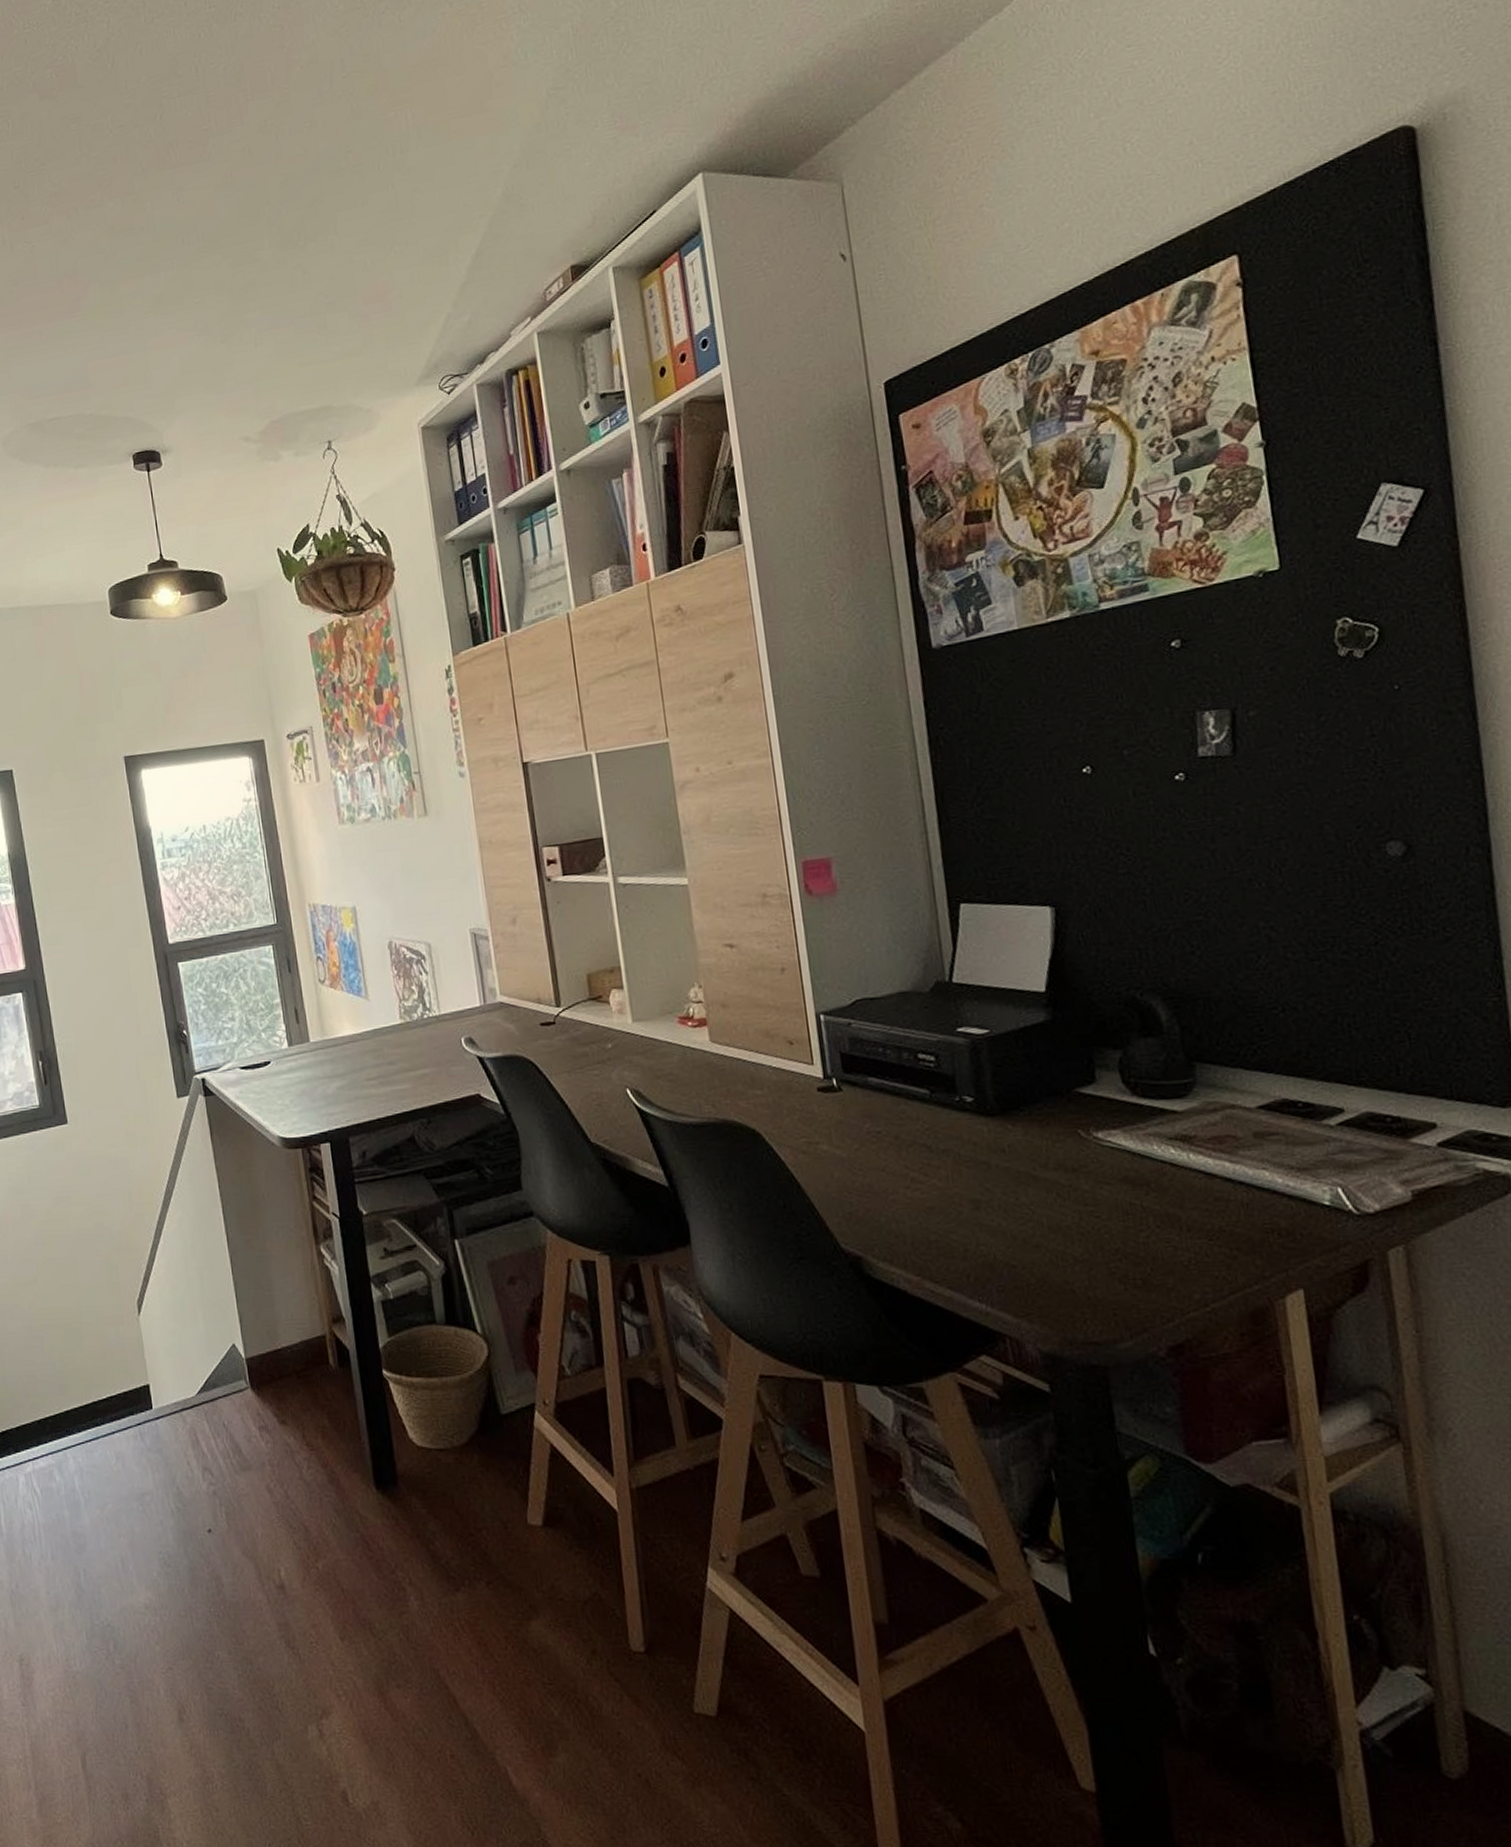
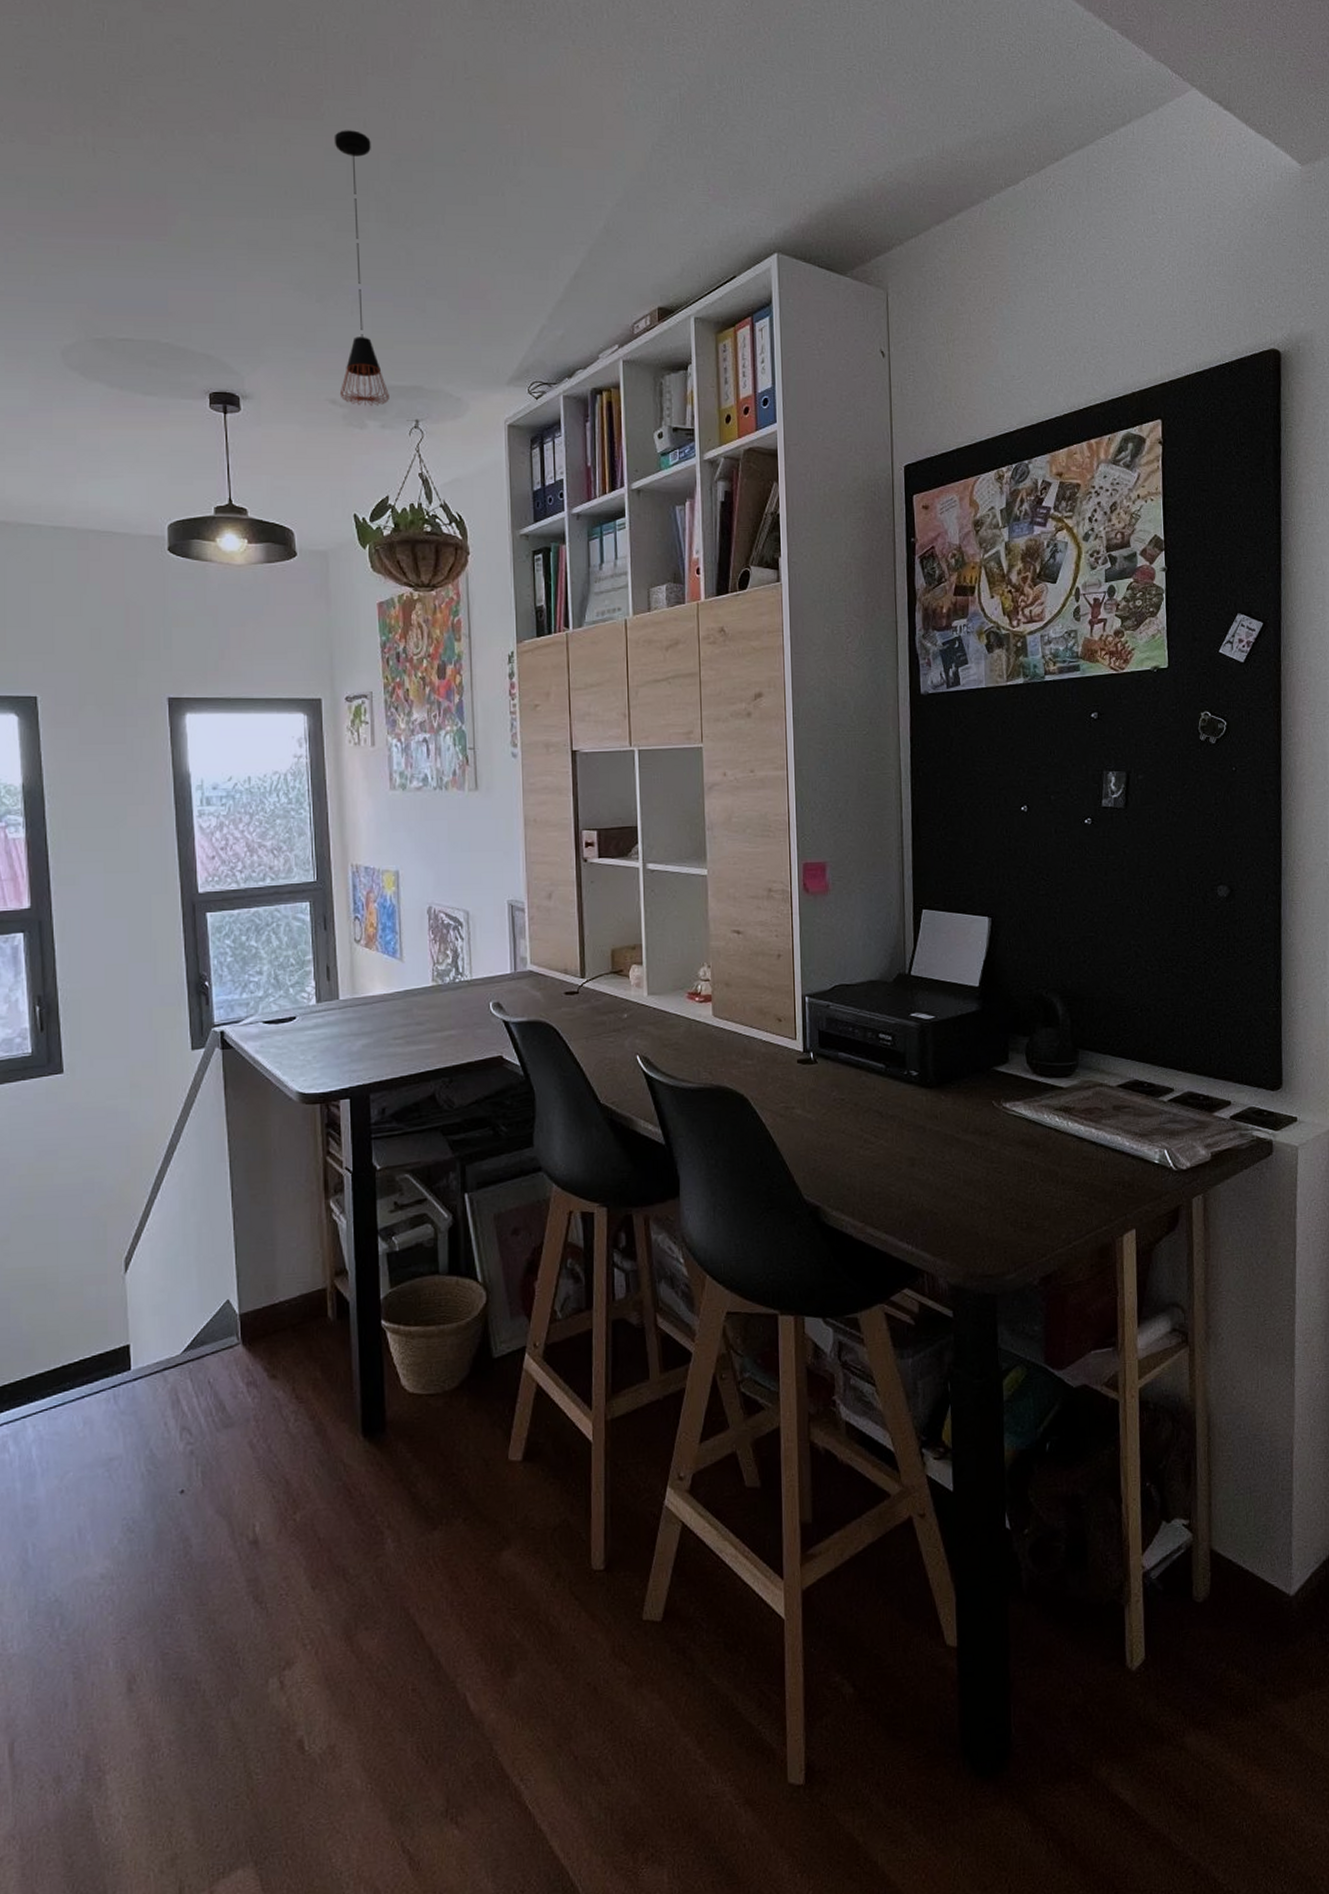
pendant light: none [222,161,300,438] -> present [334,130,389,406]

